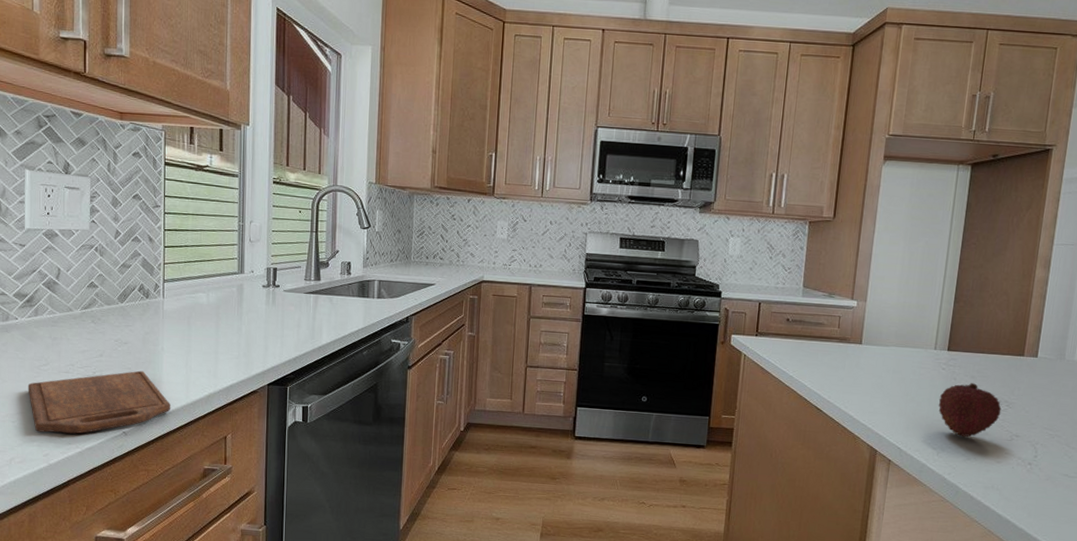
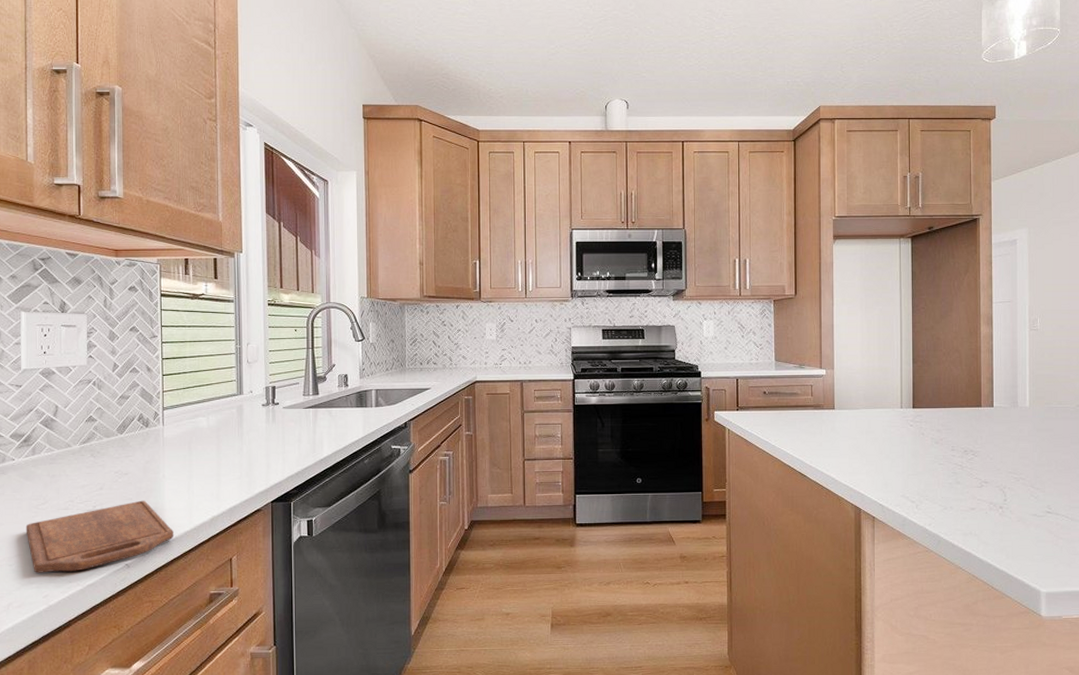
fruit: present [938,383,1002,437] -> none [911,436,968,488]

